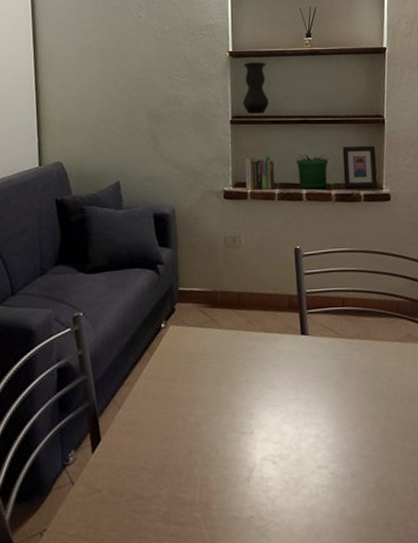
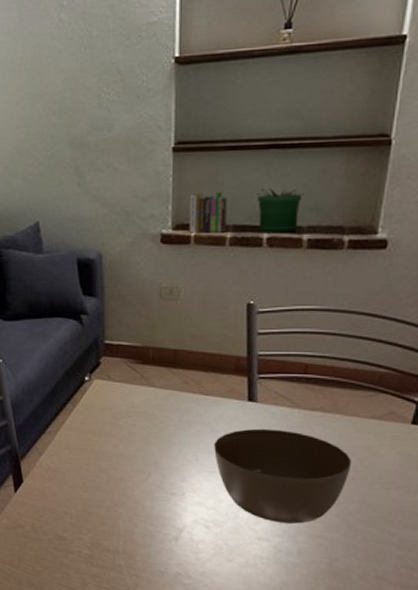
vase: present [243,62,269,115] -> none [191,68,225,139]
bowl: none [276,358,385,448] -> present [214,428,352,524]
picture frame: present [342,145,378,188] -> none [321,176,372,232]

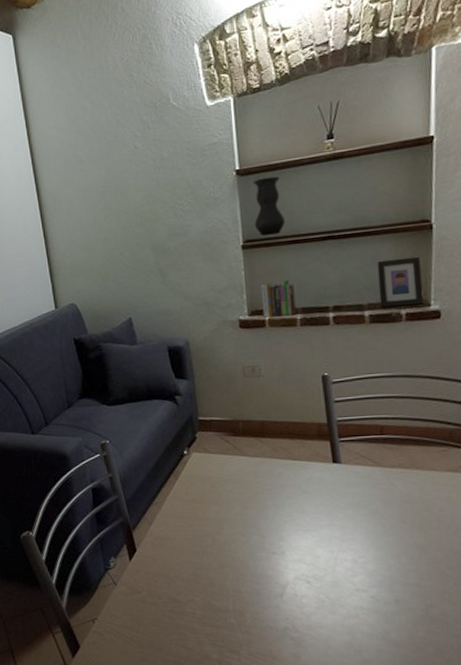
vase: none [191,68,225,139] -> present [253,177,285,237]
bowl: present [214,428,352,524] -> none [306,487,435,574]
planter: present [256,188,303,233] -> none [320,273,360,313]
picture frame: none [321,176,372,232] -> present [377,256,424,308]

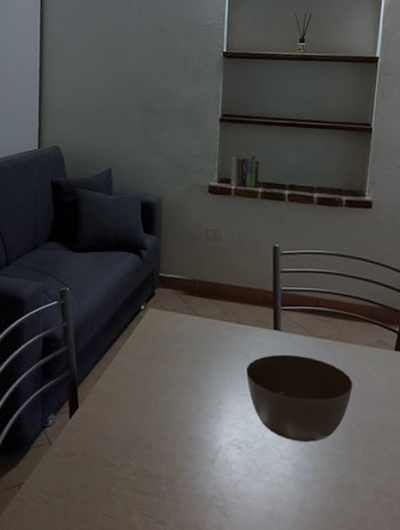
vase: present [253,177,285,237] -> none [233,63,258,115]
bowl: none [306,487,435,574] -> present [246,354,353,442]
picture frame: present [377,256,424,308] -> none [327,152,361,194]

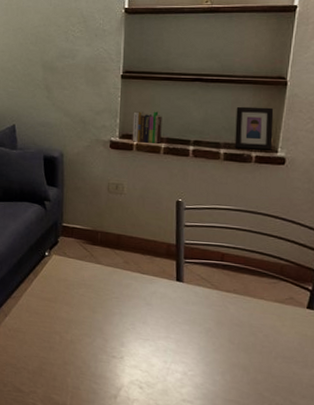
bowl: present [246,354,353,442] -> none [148,304,260,389]
picture frame: none [327,152,361,194] -> present [234,107,273,150]

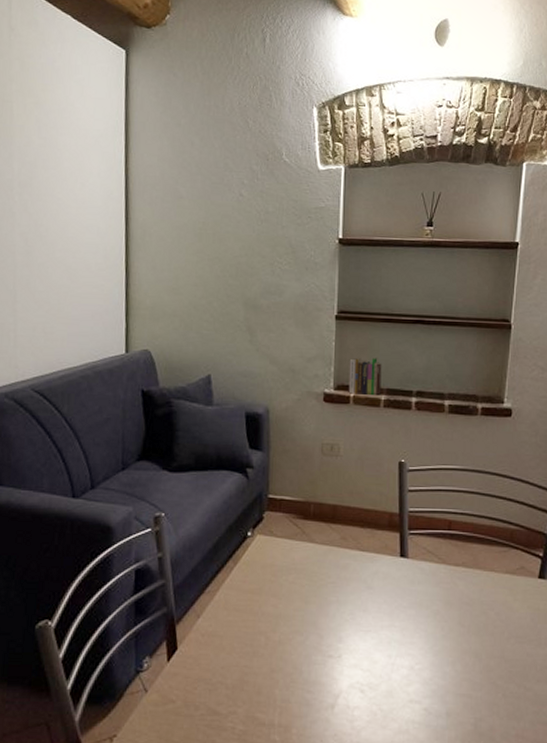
picture frame: present [234,107,273,150] -> none [459,352,499,401]

